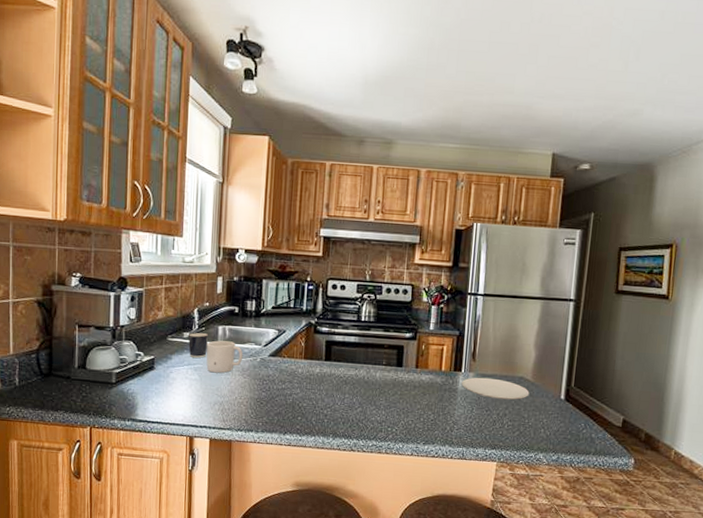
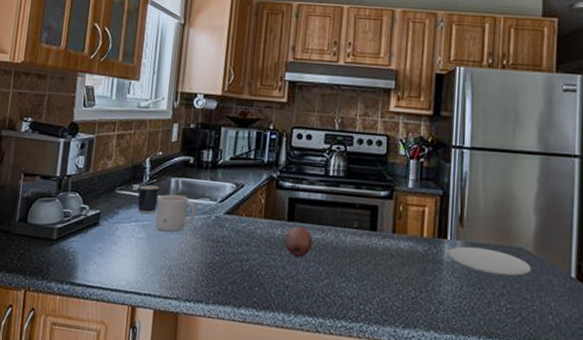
fruit: none [322,364,348,391] -> present [284,226,313,257]

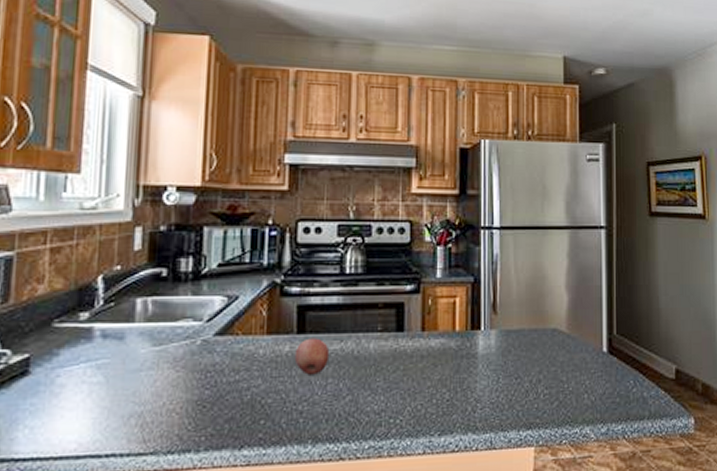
mug: present [137,185,160,214] -> none [87,311,121,349]
mug: present [155,194,197,232] -> none [116,319,175,369]
plate: present [448,246,531,277] -> none [482,334,566,361]

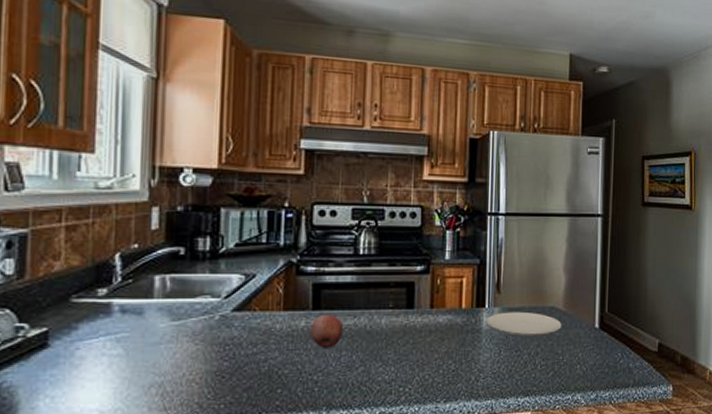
plate: none [482,334,566,361] -> present [486,311,562,335]

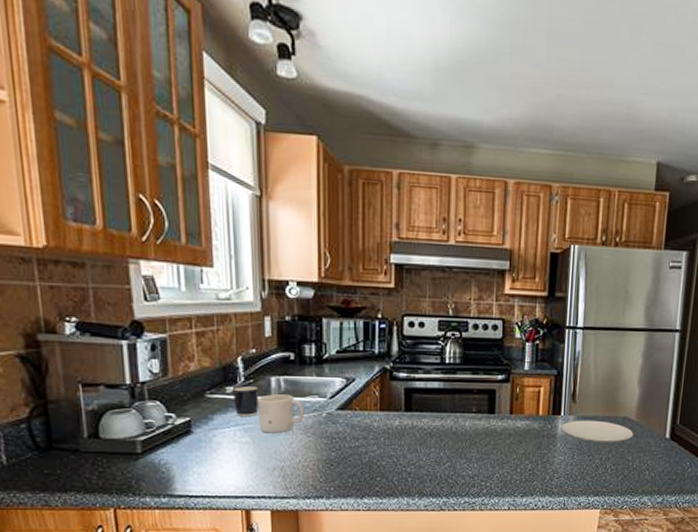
mug: none [106,288,139,323] -> present [233,386,260,416]
mug: none [134,296,194,343] -> present [257,394,305,433]
fruit: present [310,314,344,348] -> none [403,415,432,445]

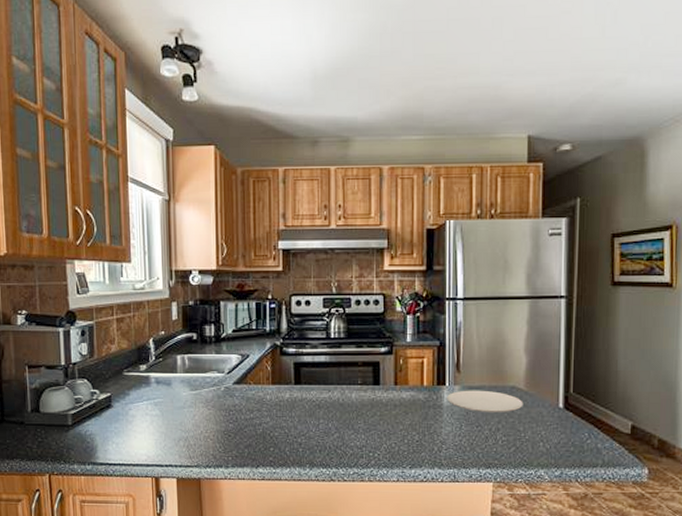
mug: present [233,386,260,416] -> none [146,365,167,391]
mug: present [257,394,305,433] -> none [165,371,206,407]

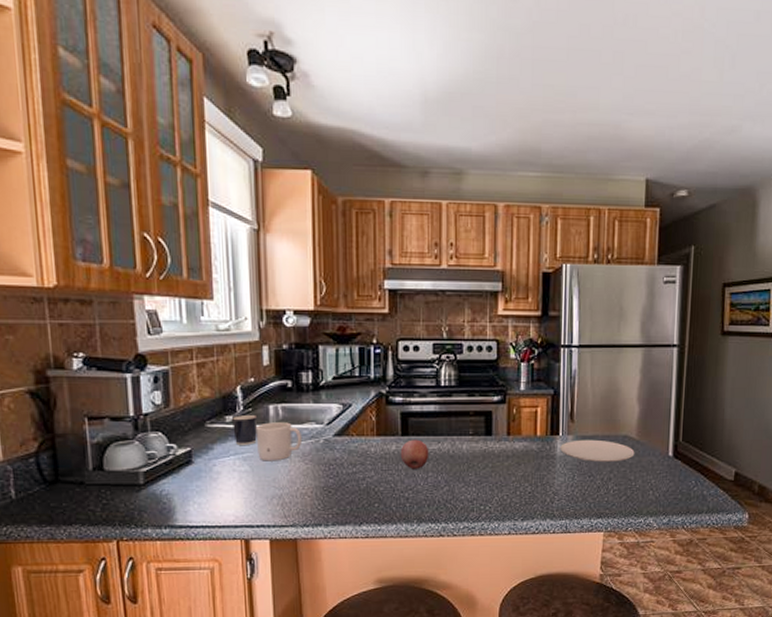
mug: none [146,365,167,391] -> present [232,415,258,445]
mug: none [165,371,206,407] -> present [255,422,303,461]
fruit: none [293,388,321,416] -> present [400,439,429,469]

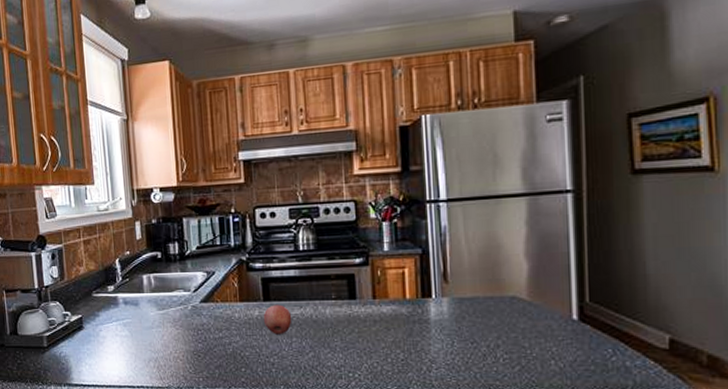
mug: present [232,415,258,445] -> none [113,285,135,312]
mug: present [255,422,303,461] -> none [132,290,173,327]
plate: present [560,439,635,462] -> none [434,301,527,327]

